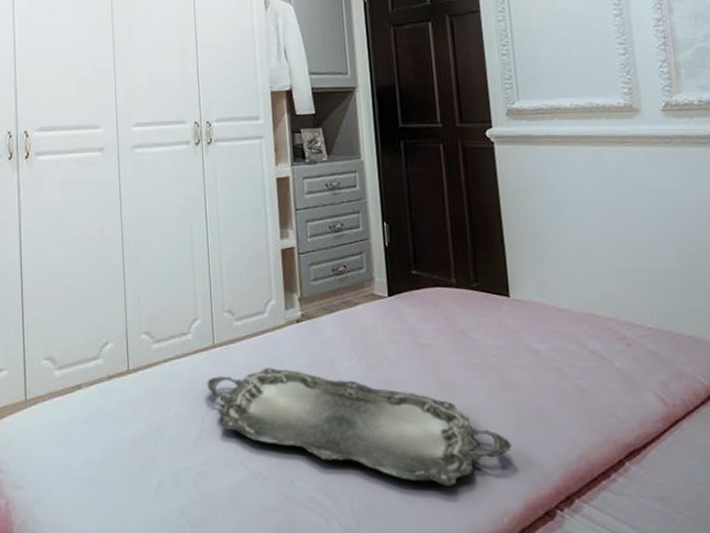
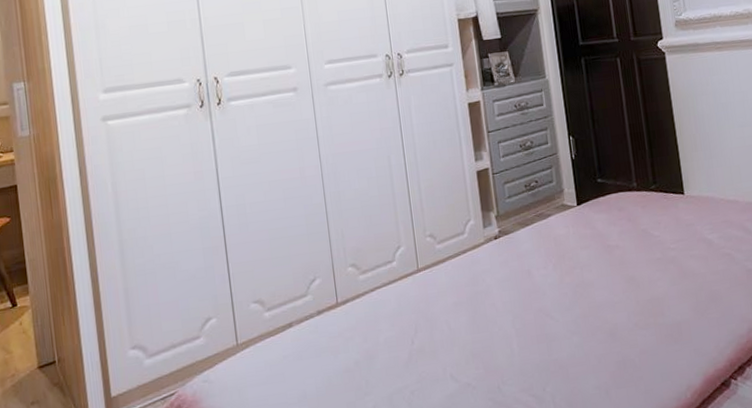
serving tray: present [206,368,511,486] -> none [413,284,691,372]

